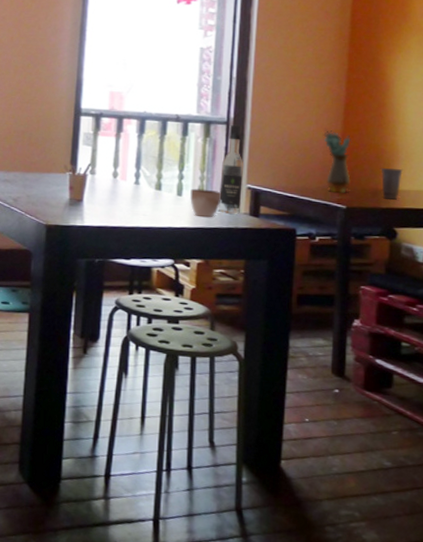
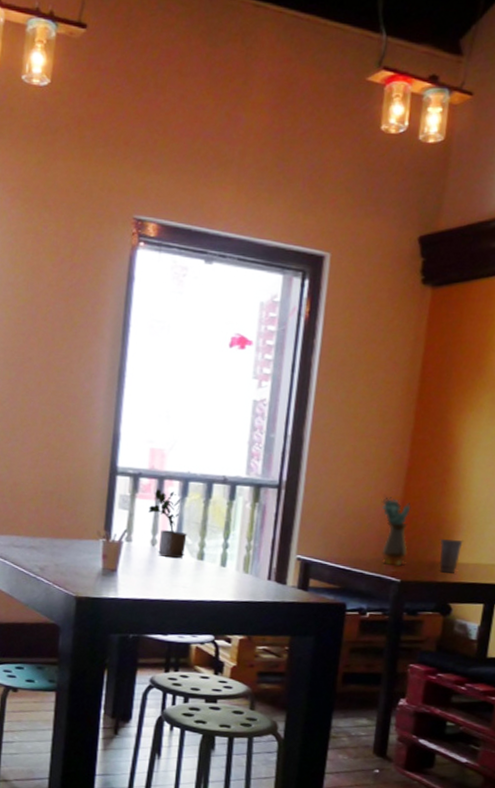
potted plant: none [110,127,145,188] -> present [148,489,187,558]
cup: present [190,188,222,218] -> none [234,558,269,591]
bottle: present [218,124,243,215] -> none [264,488,295,588]

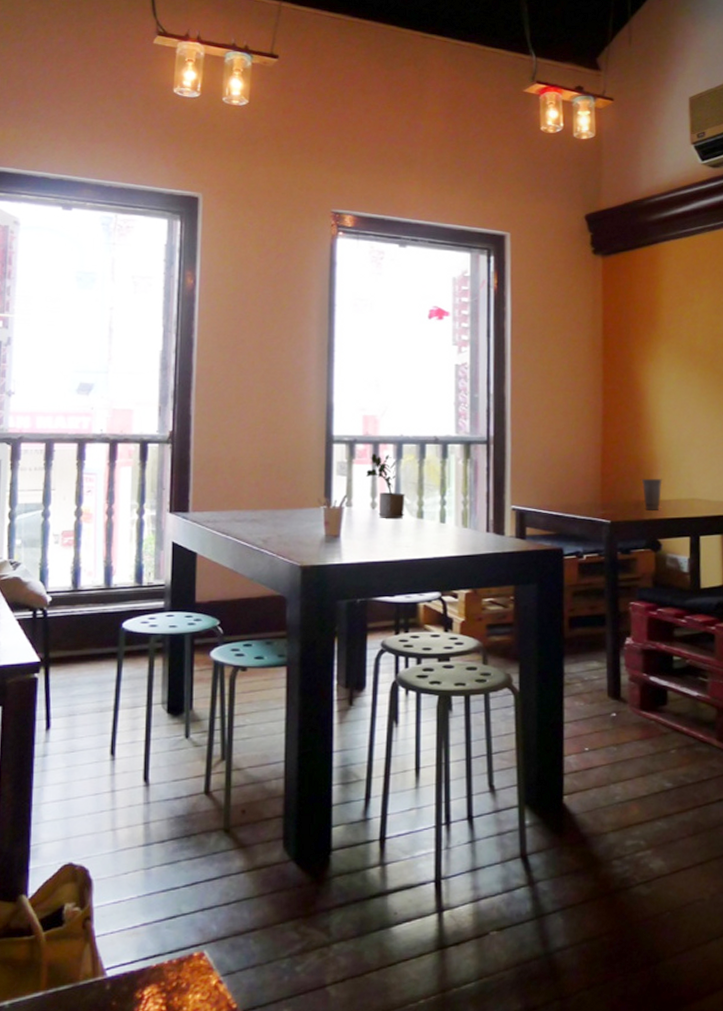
vase: present [382,495,411,567] -> none [584,442,613,509]

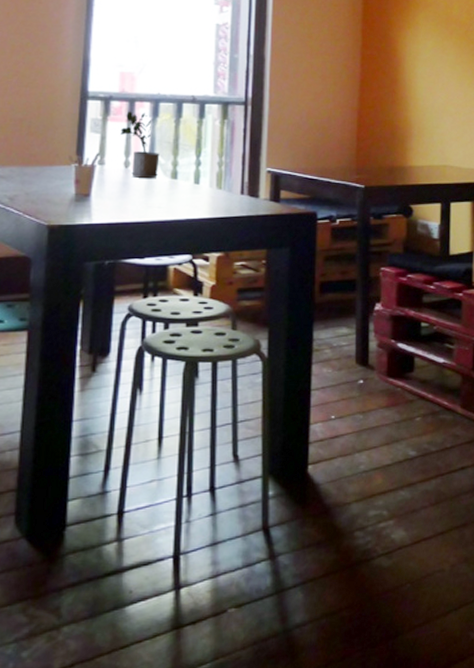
cup: present [641,479,663,512] -> none [395,145,417,177]

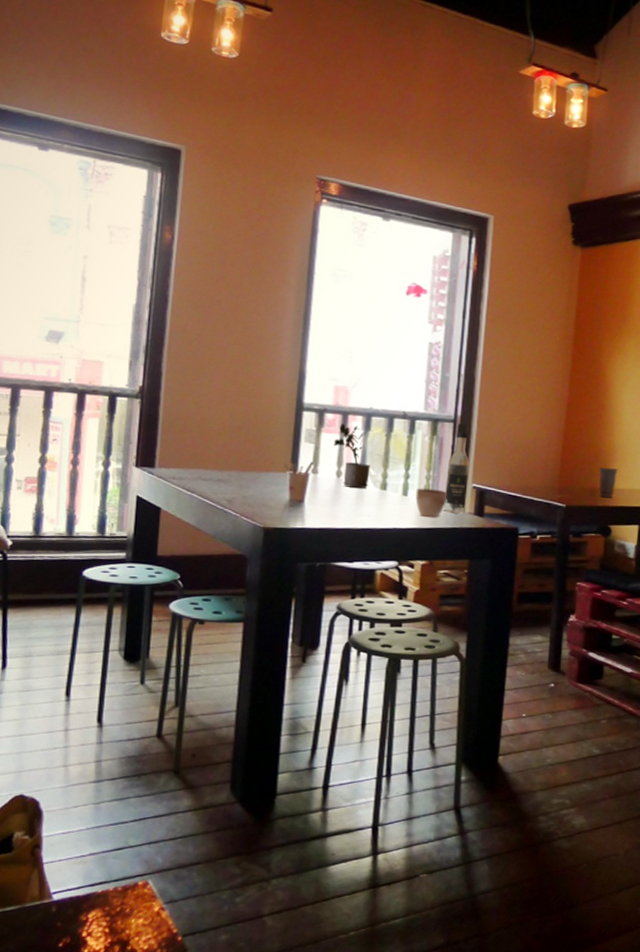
cup: none [208,175,241,206] -> present [415,488,448,518]
bottle: none [237,104,262,202] -> present [443,422,469,515]
cup: none [395,145,417,177] -> present [598,468,619,499]

